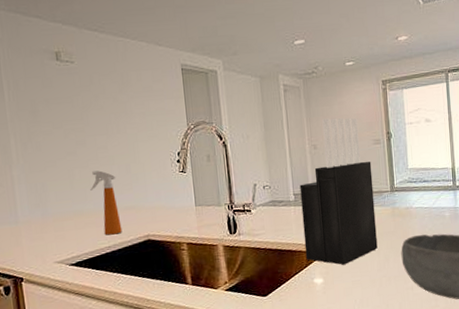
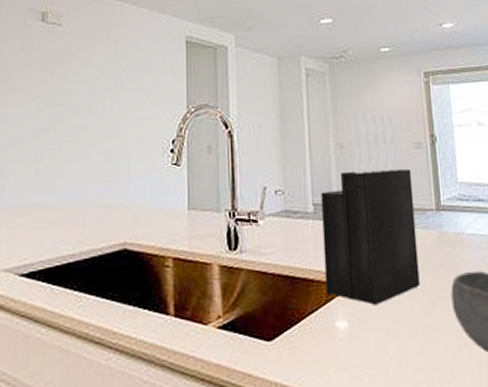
spray bottle: present [90,170,122,236] -> none [59,155,94,239]

